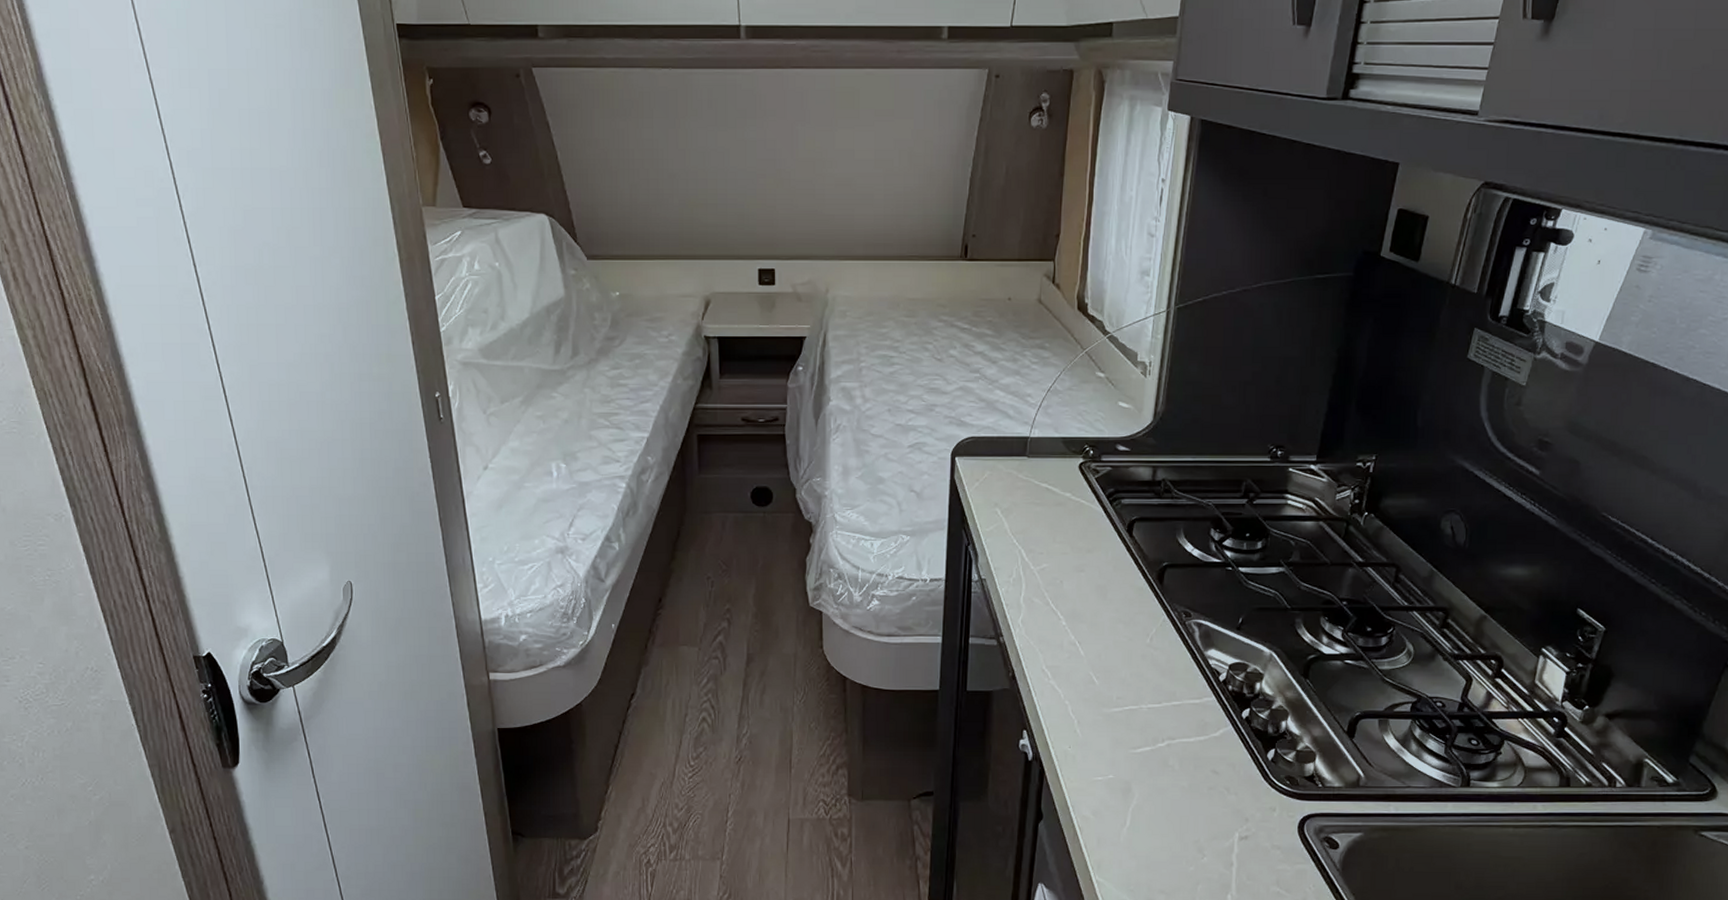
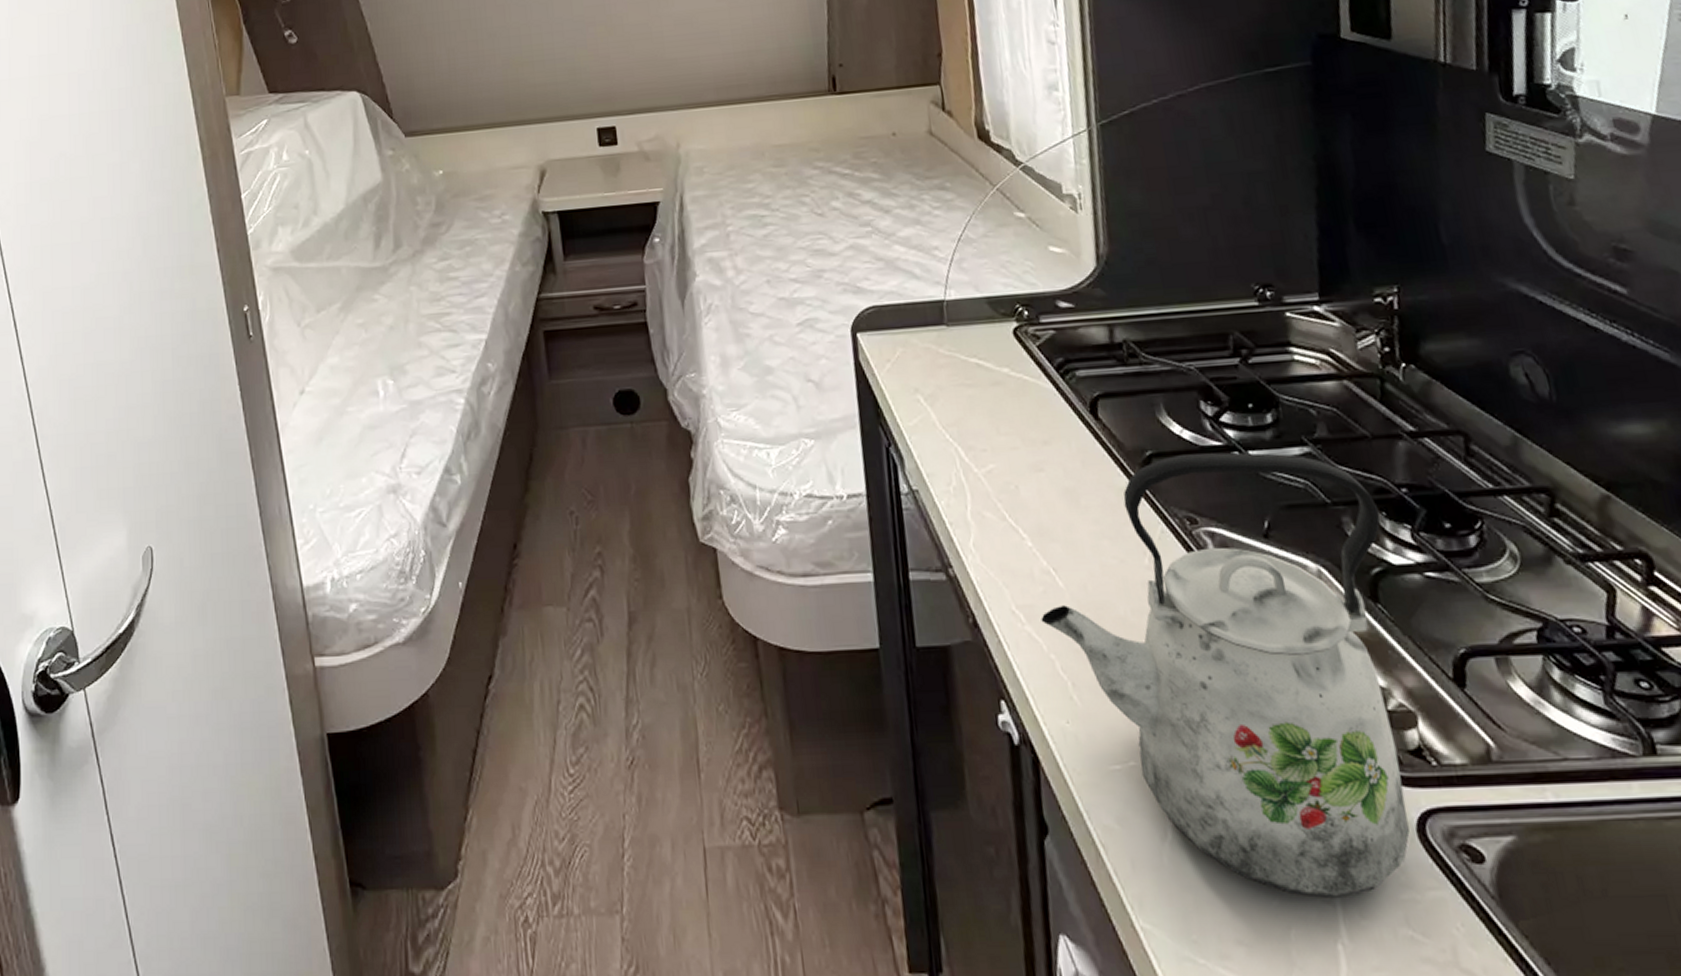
kettle: none [1063,567,1324,868] -> present [1041,452,1410,899]

